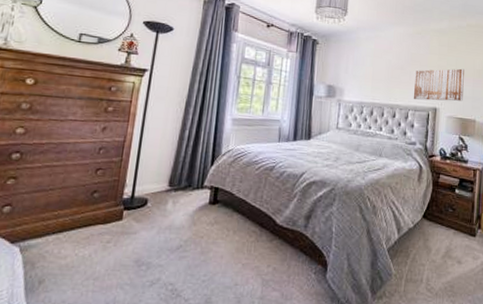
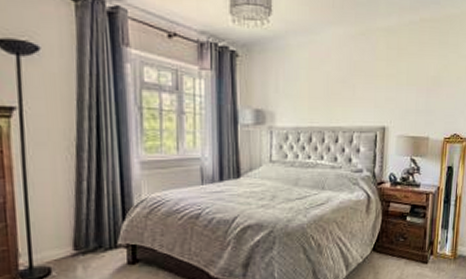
wall art: present [414,68,464,101] -> none [359,76,417,119]

